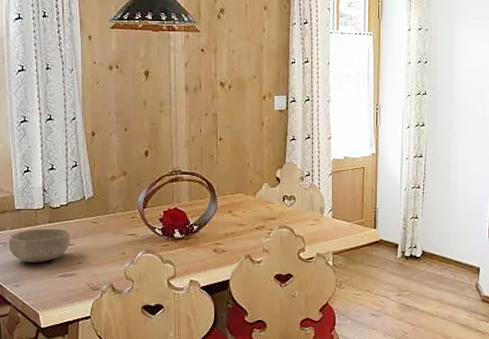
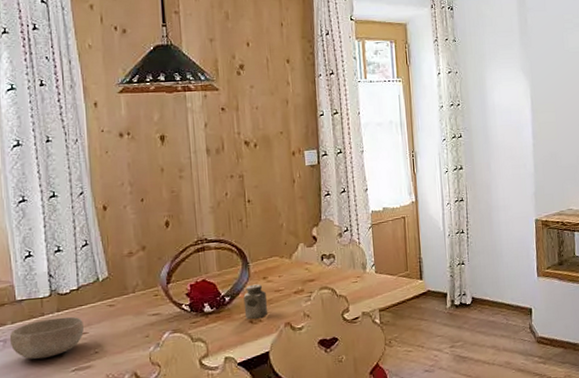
salt shaker: none [210,217,231,249] -> present [243,284,268,319]

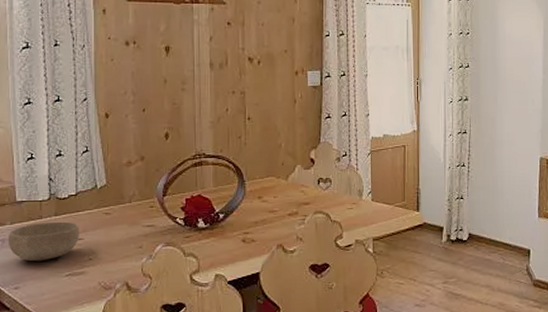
salt shaker: present [243,284,268,319] -> none [237,203,261,239]

